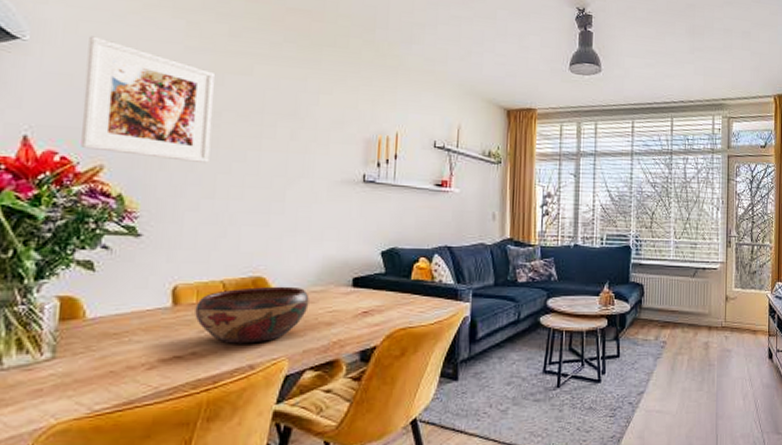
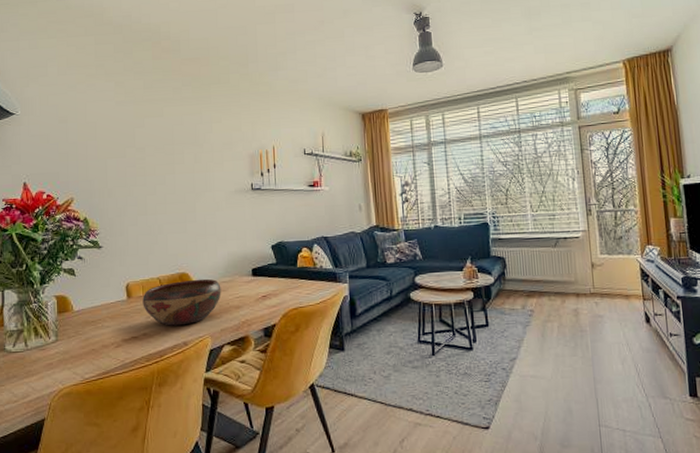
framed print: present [81,36,215,164] -> none [56,104,140,189]

